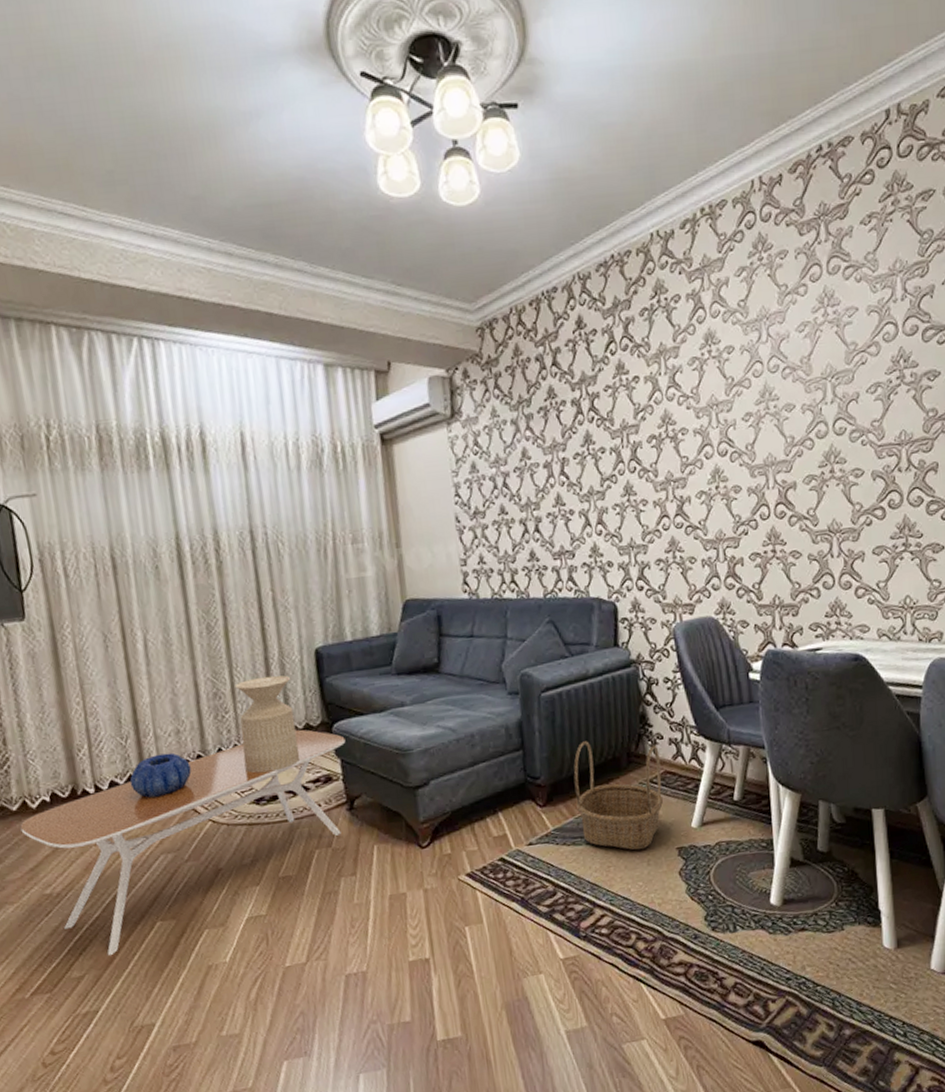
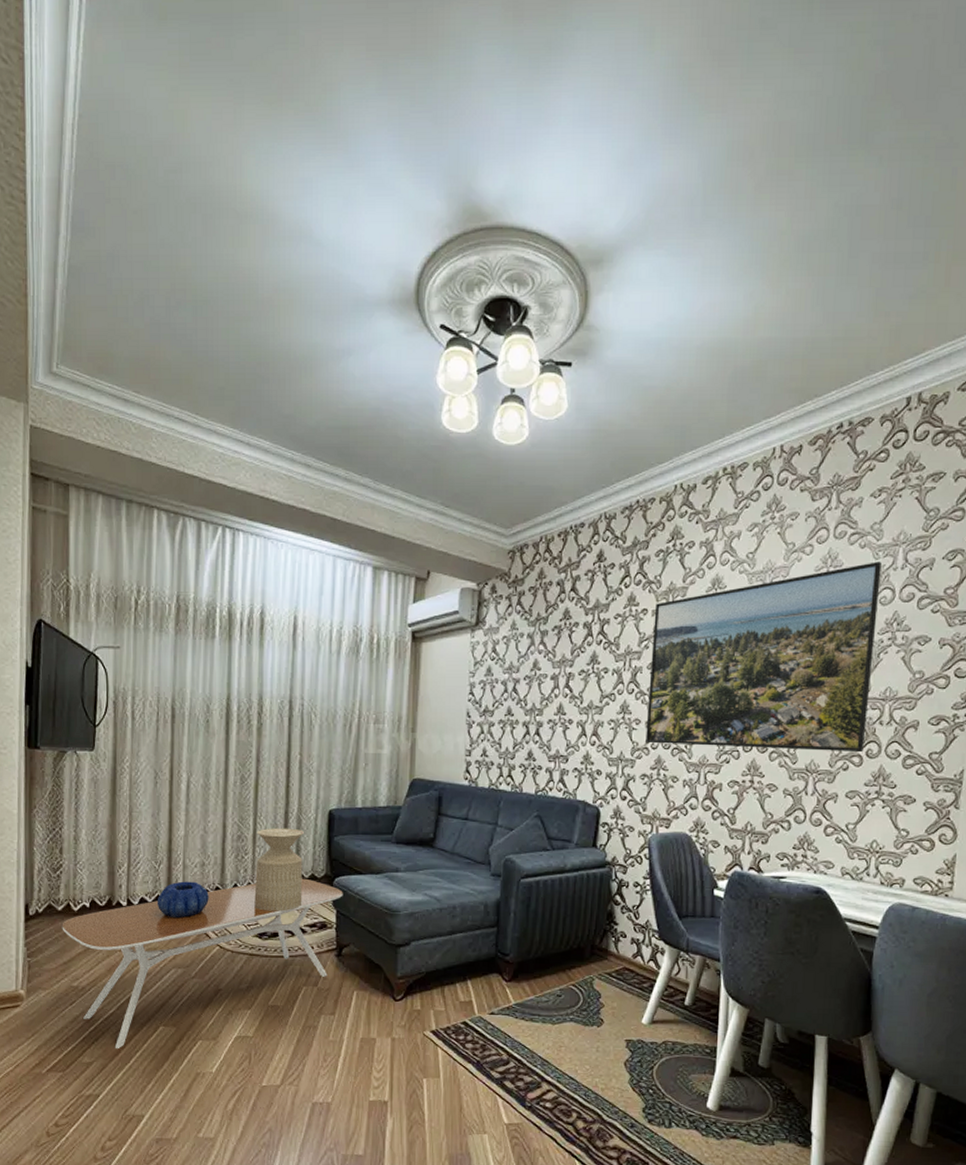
basket: present [574,741,663,851] -> none [539,928,621,1036]
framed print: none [646,295,886,525] -> present [646,562,882,753]

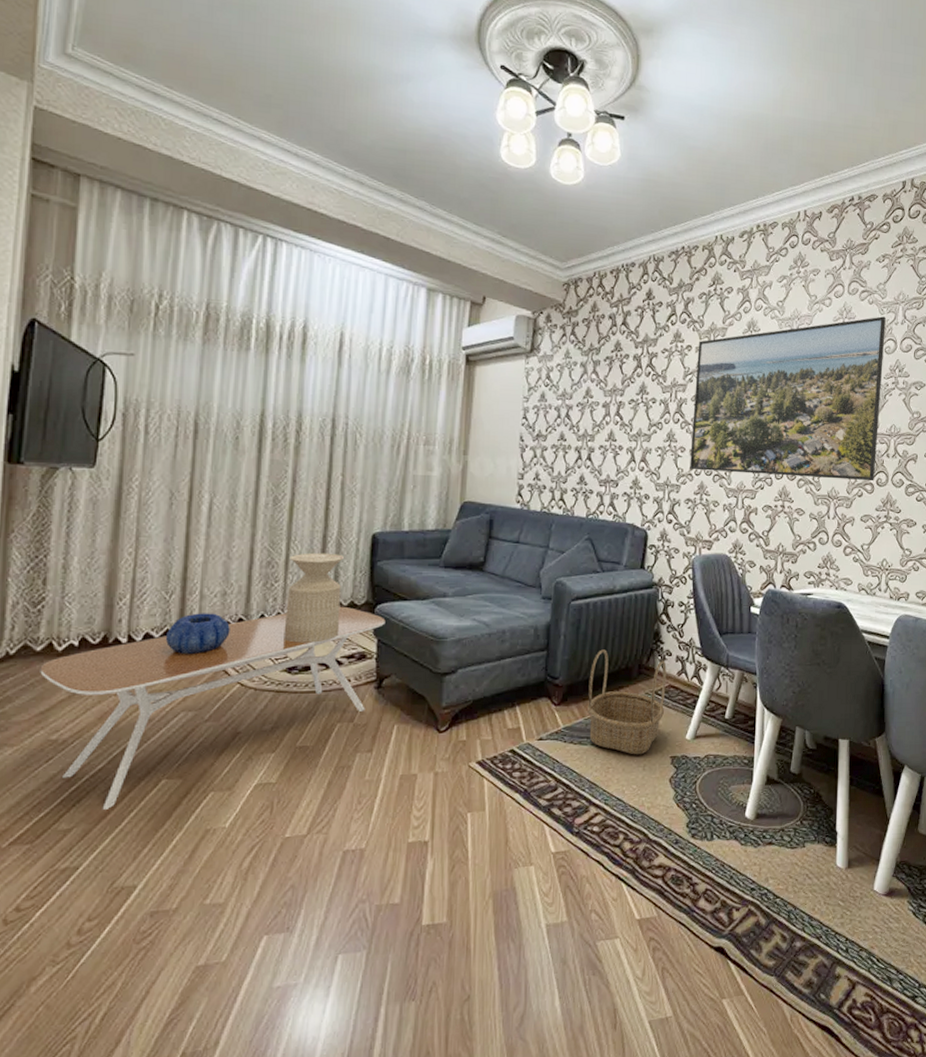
basket: none [539,928,621,1036] -> present [587,649,667,755]

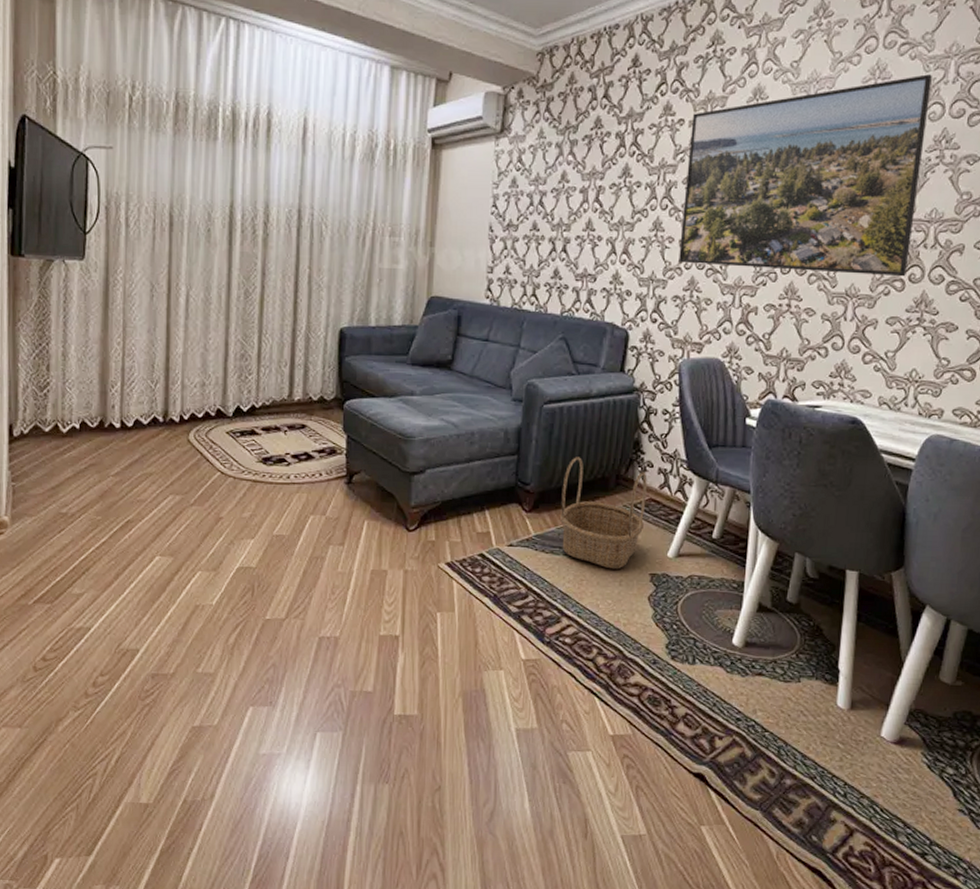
coffee table: present [40,606,386,809] -> none [49,400,354,579]
decorative bowl: present [165,613,230,655] -> none [152,402,210,442]
side table: present [284,552,344,643] -> none [259,346,313,436]

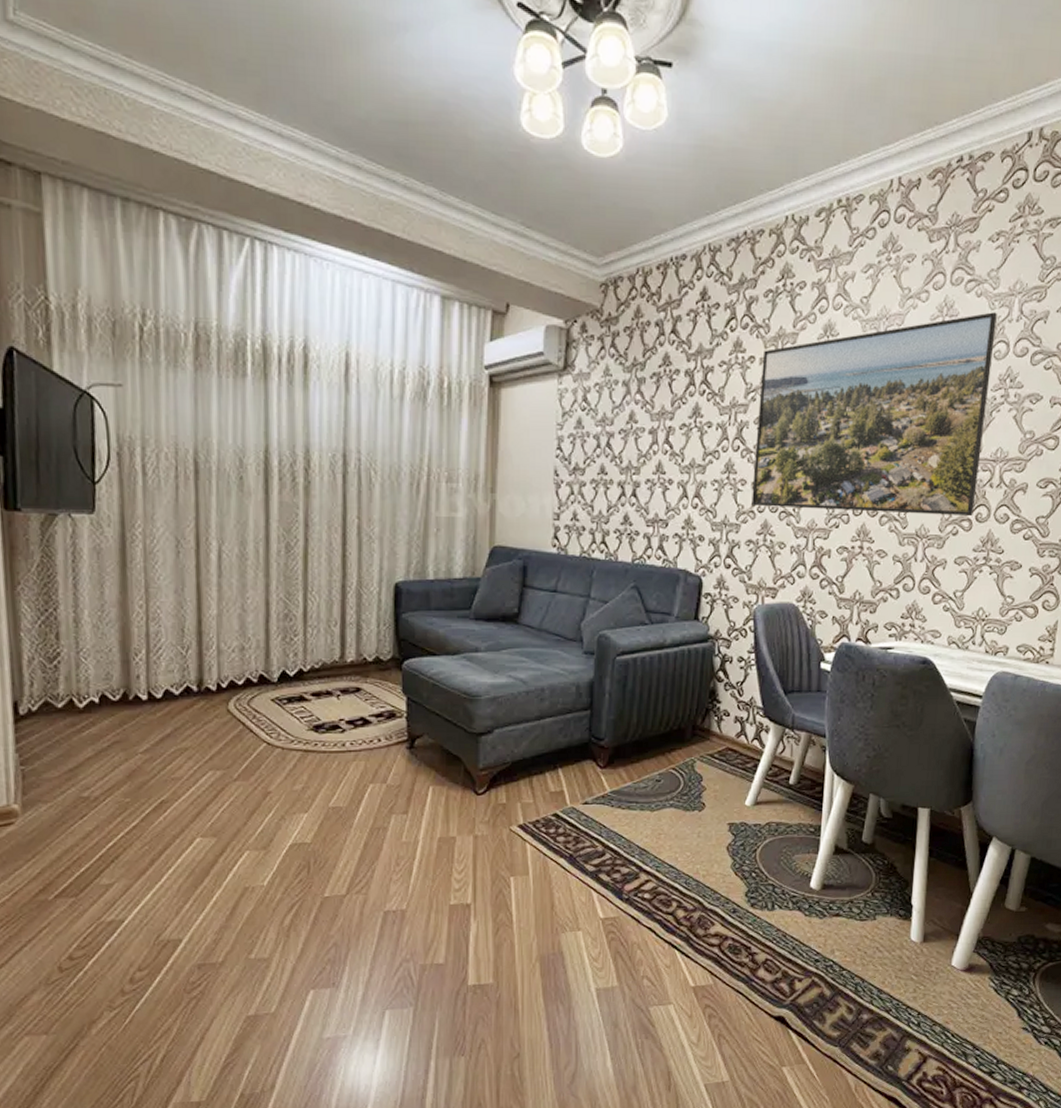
basket: present [560,457,648,570] -> none [636,709,724,821]

